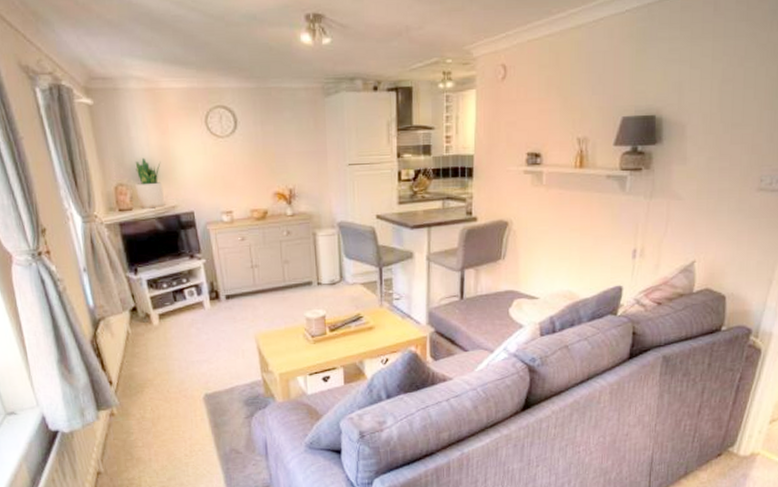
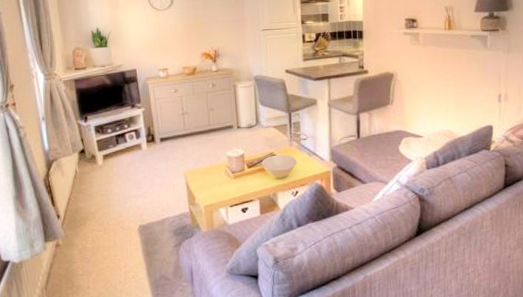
bowl: none [346,316,388,345] -> present [261,154,297,179]

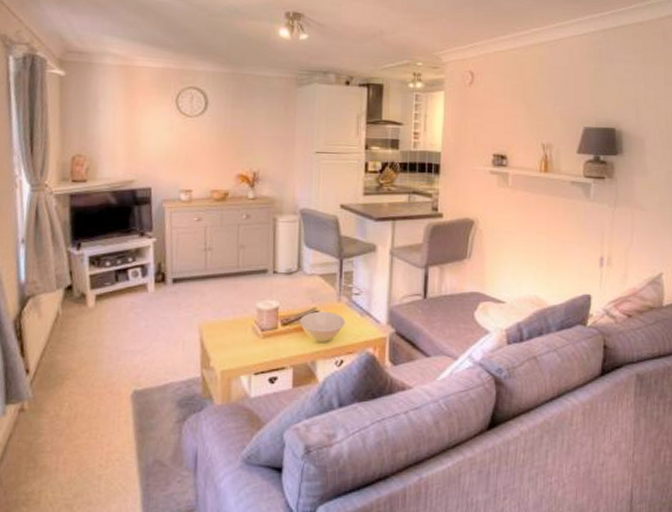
planter: present [90,27,113,68] -> none [93,130,125,182]

